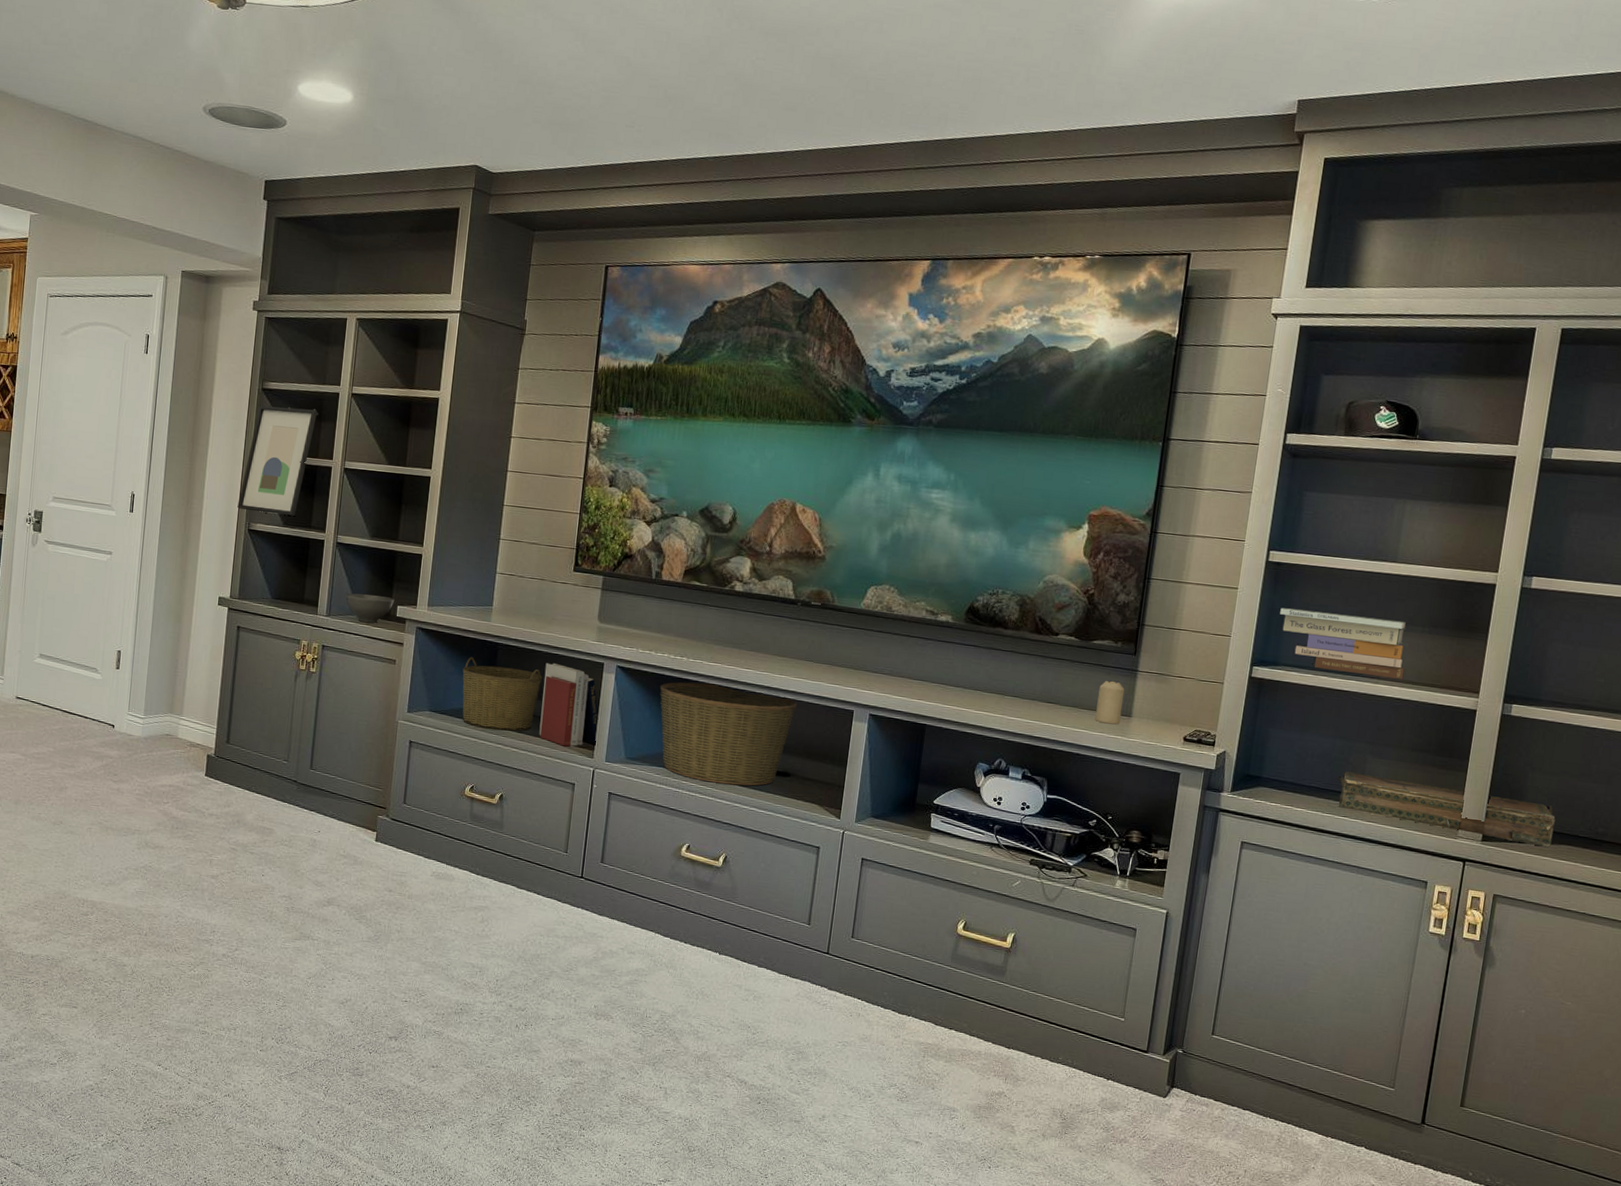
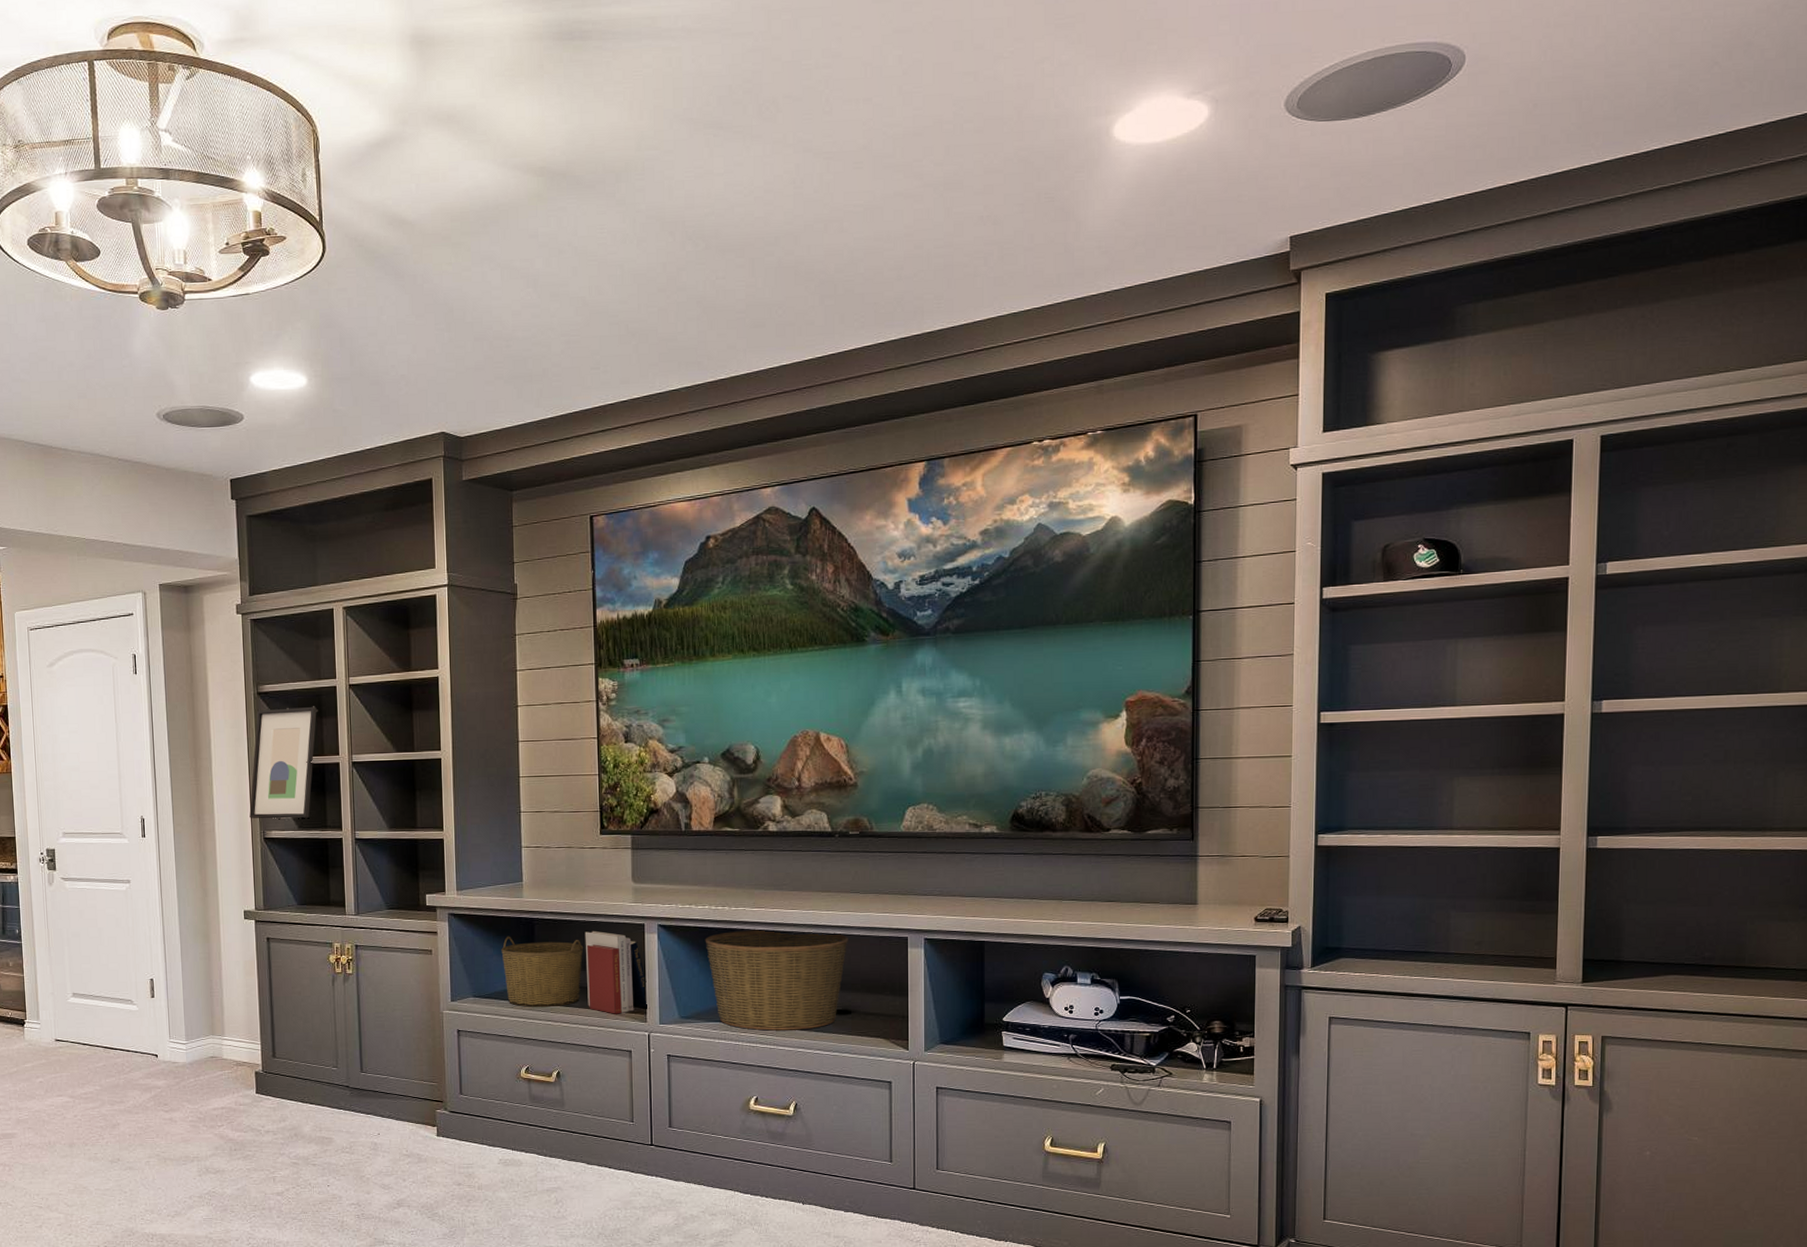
bowl: present [345,593,395,623] -> none [371,886,423,917]
candle: present [1095,680,1125,725] -> none [1159,869,1187,915]
books: present [1280,607,1406,680] -> none [1339,766,1480,828]
decorative box: present [1337,771,1556,848] -> none [1421,930,1658,980]

